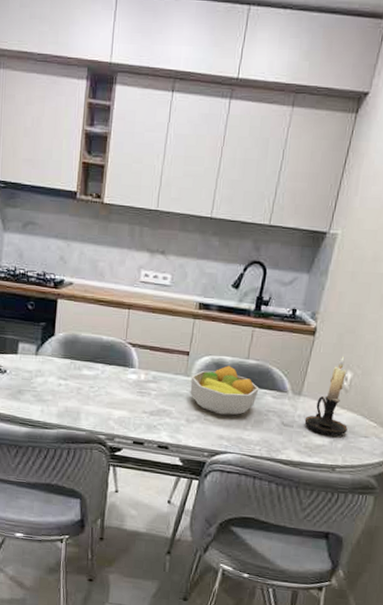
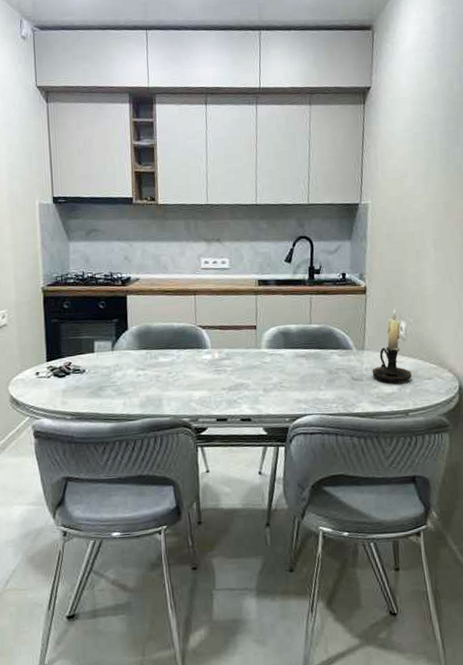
fruit bowl: present [190,366,259,416] -> none [261,333,326,380]

